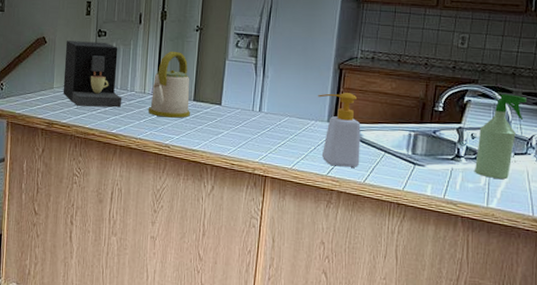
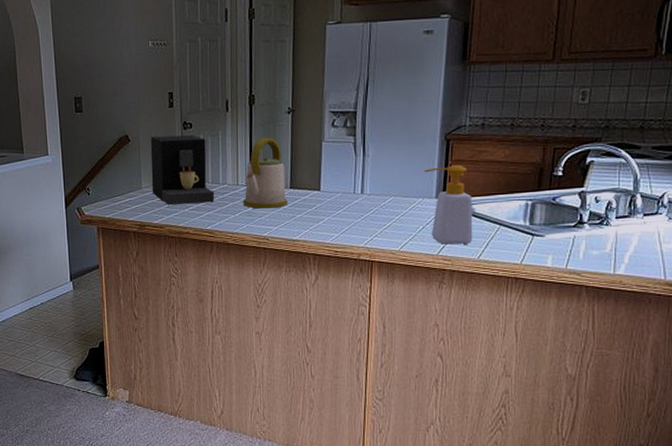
spray bottle: present [475,94,526,179] -> none [600,150,657,243]

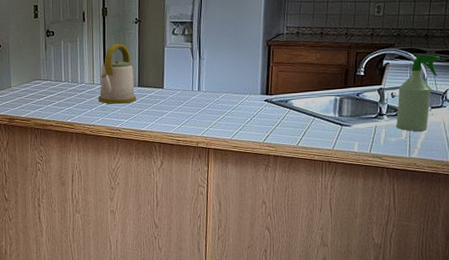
coffee maker: present [150,134,215,206] -> none [18,41,74,102]
soap bottle: present [424,165,473,245] -> none [250,66,292,134]
spray bottle: none [600,150,657,243] -> present [396,54,440,131]

